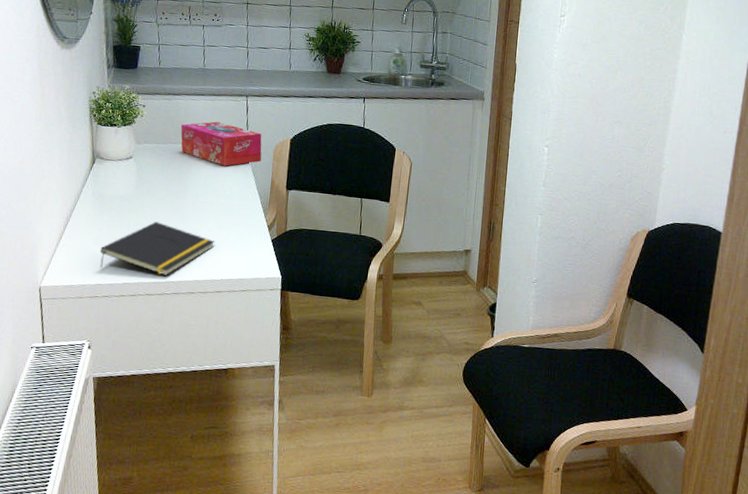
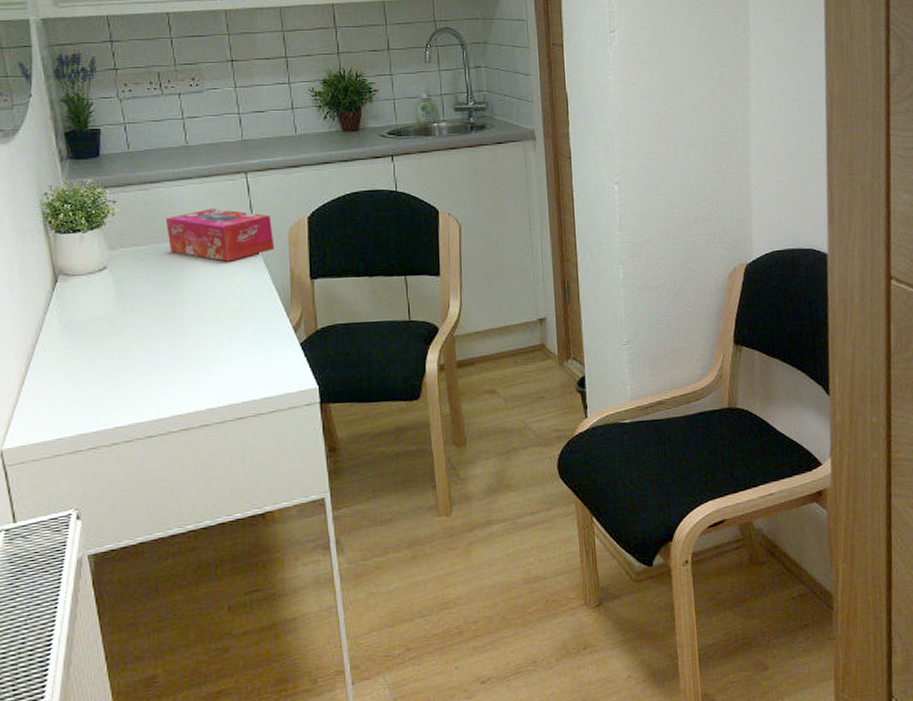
notepad: present [99,221,216,276] -> none [77,343,229,413]

